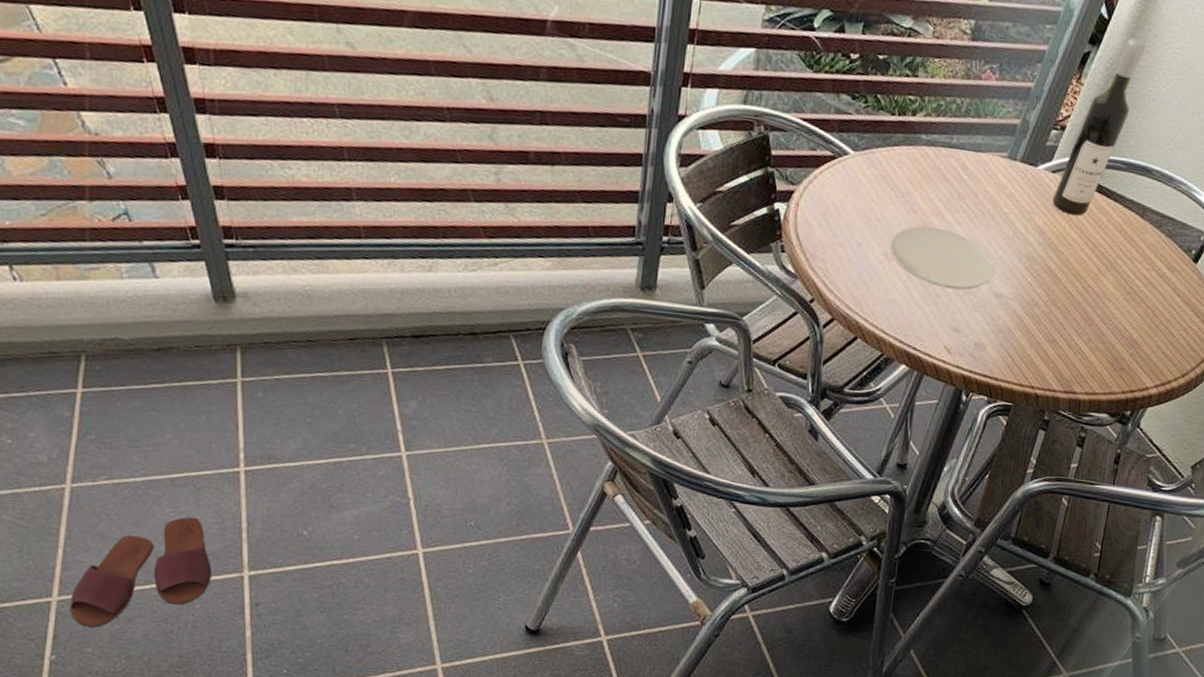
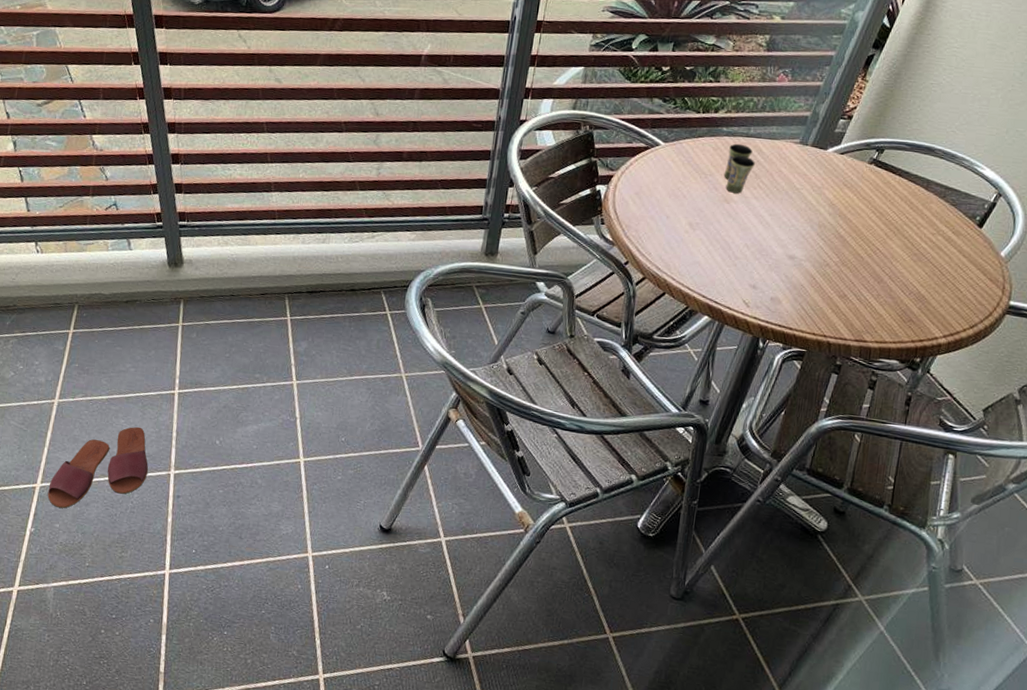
plate: present [890,226,995,290] -> none [695,201,789,253]
cup: none [923,155,959,217] -> present [724,143,756,194]
bottle: present [1052,37,1146,216] -> none [841,41,926,190]

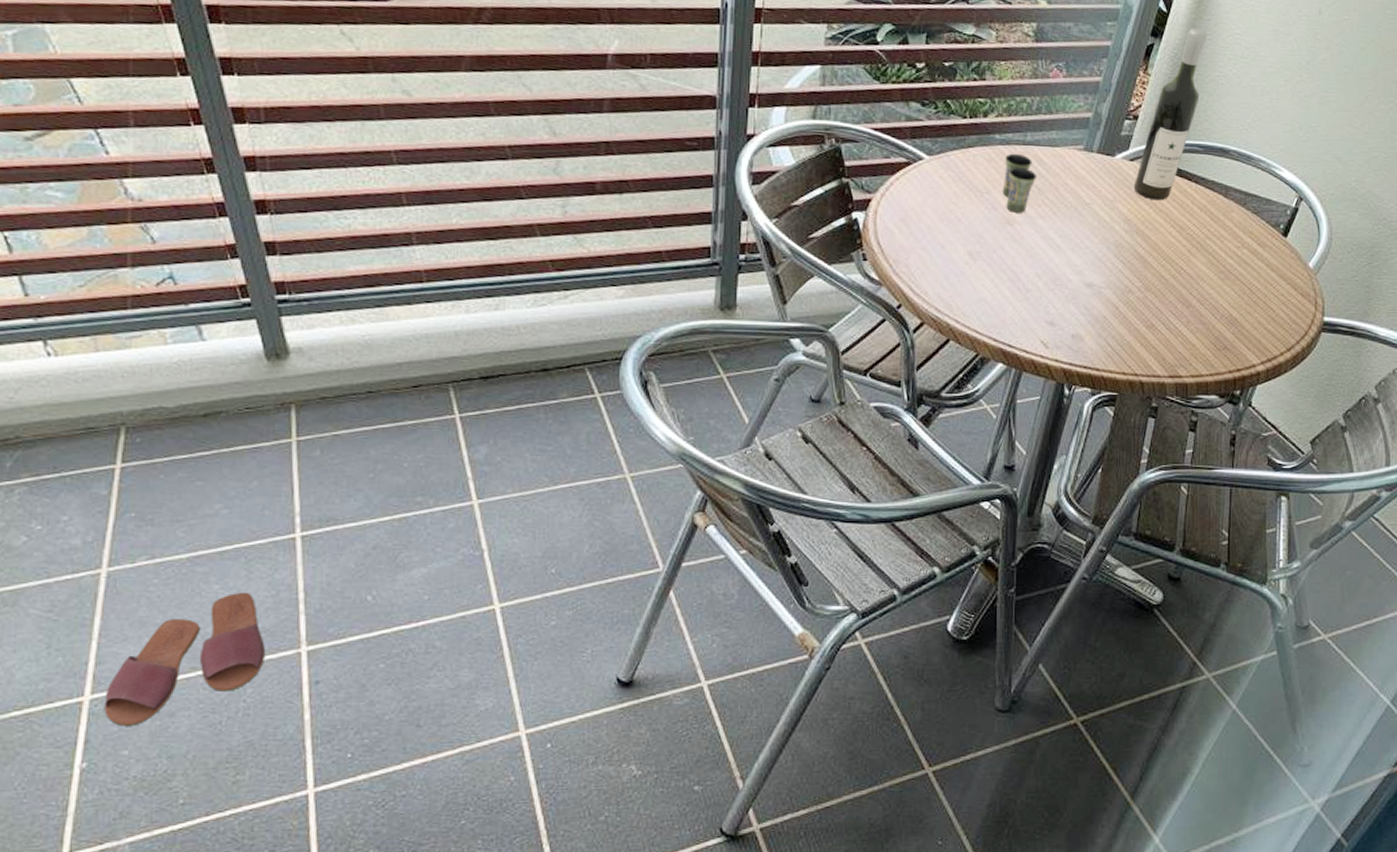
bottle: none [841,41,926,190] -> present [1133,28,1207,201]

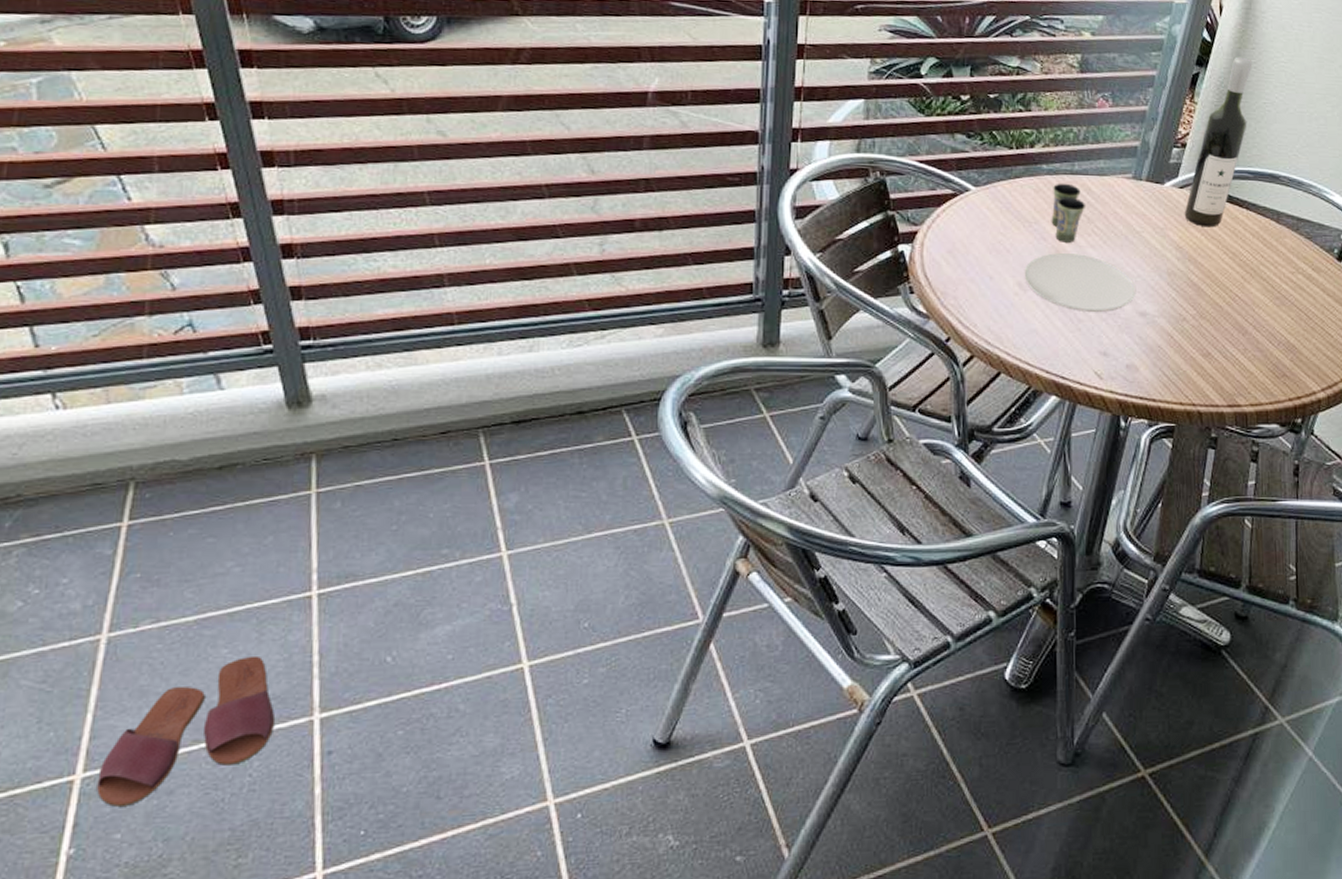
plate: none [974,223,1084,283] -> present [1024,253,1136,313]

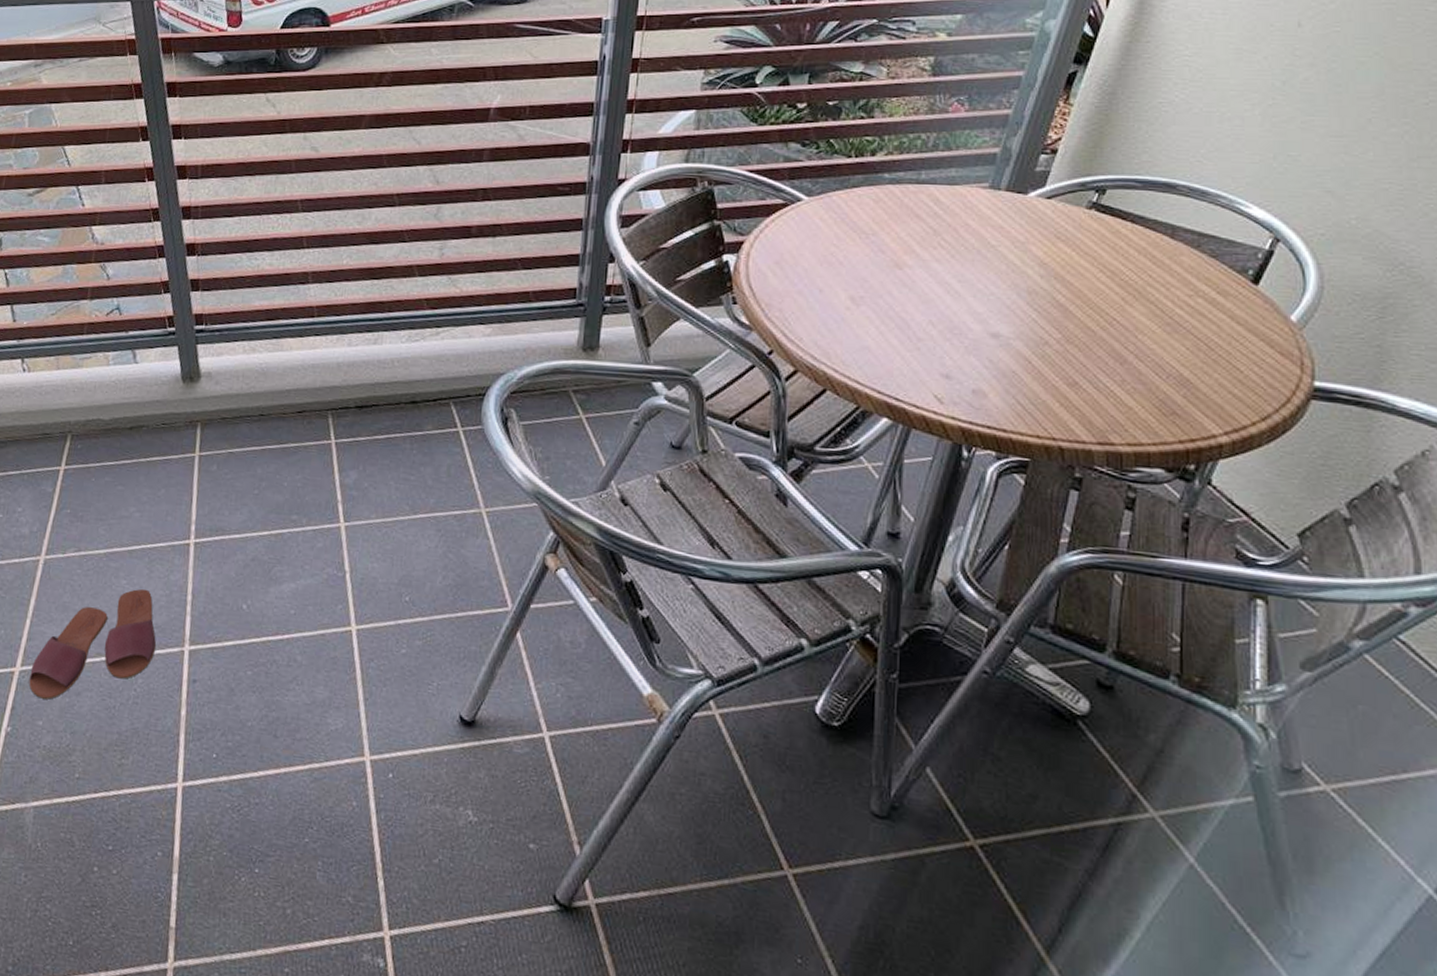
plate: present [1024,253,1136,313] -> none [857,267,988,332]
cup: present [1051,183,1086,243] -> none [891,192,933,256]
bottle: present [1184,56,1253,228] -> none [1051,52,1146,243]

